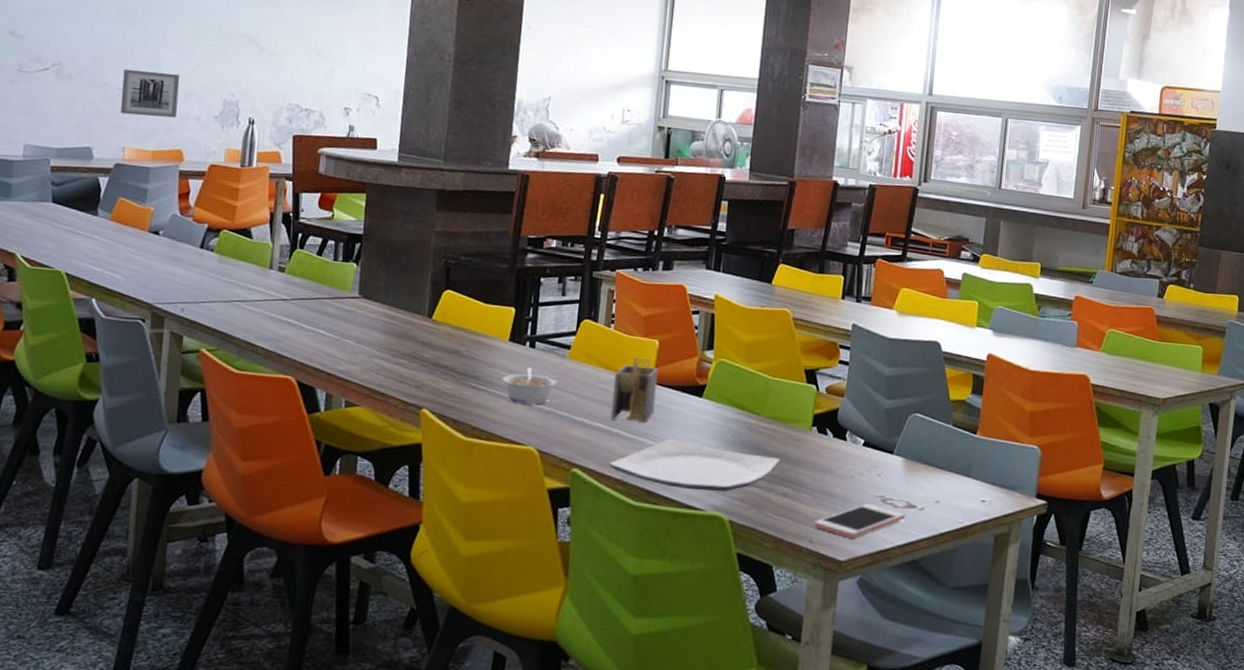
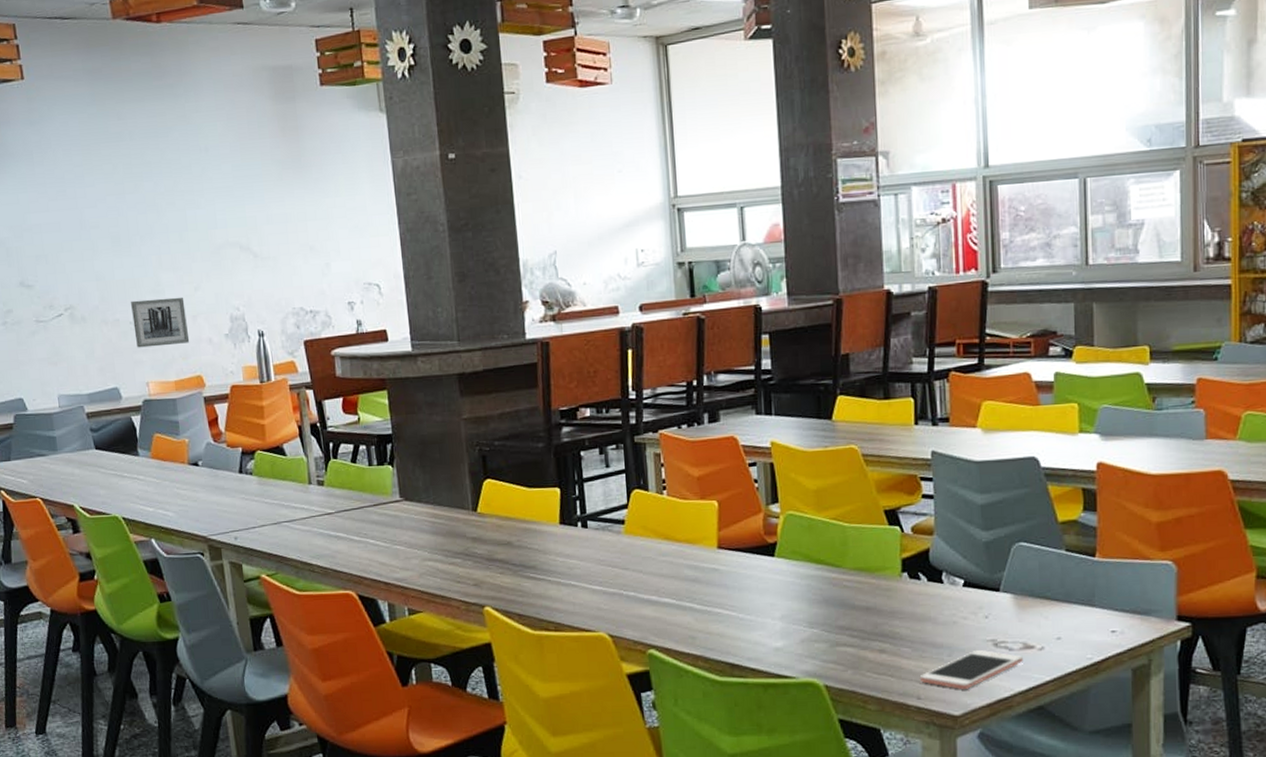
legume: present [502,367,558,405] -> none [560,549,617,589]
plate: present [608,438,781,492] -> none [685,605,872,657]
napkin holder: present [611,357,659,423] -> none [676,522,725,594]

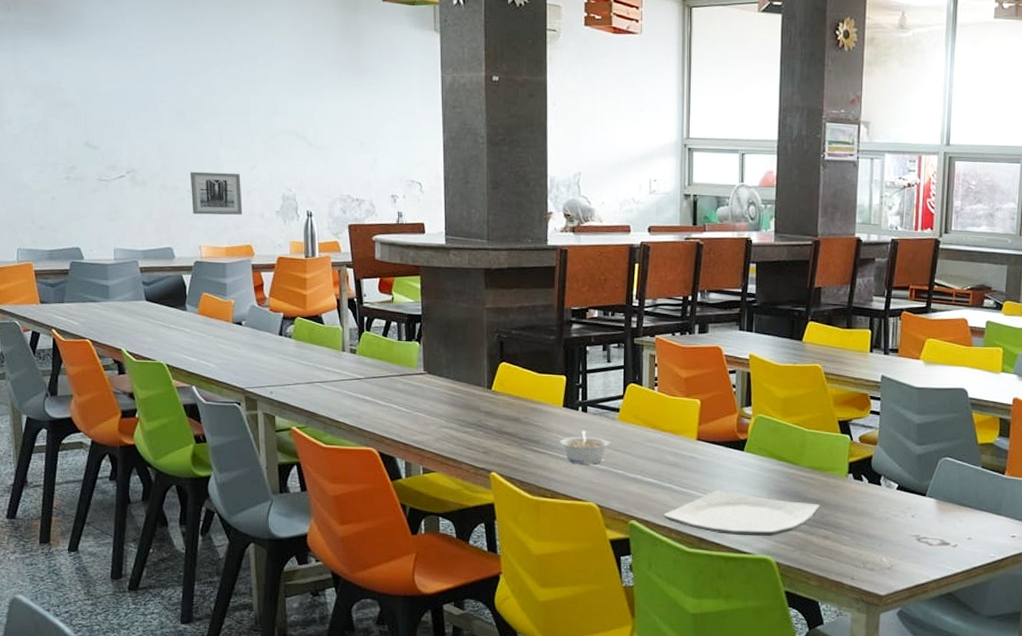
legume: none [560,549,617,589] -> present [560,431,610,465]
plate: none [685,605,872,657] -> present [662,489,820,536]
cell phone: present [919,649,1023,689] -> none [854,542,939,574]

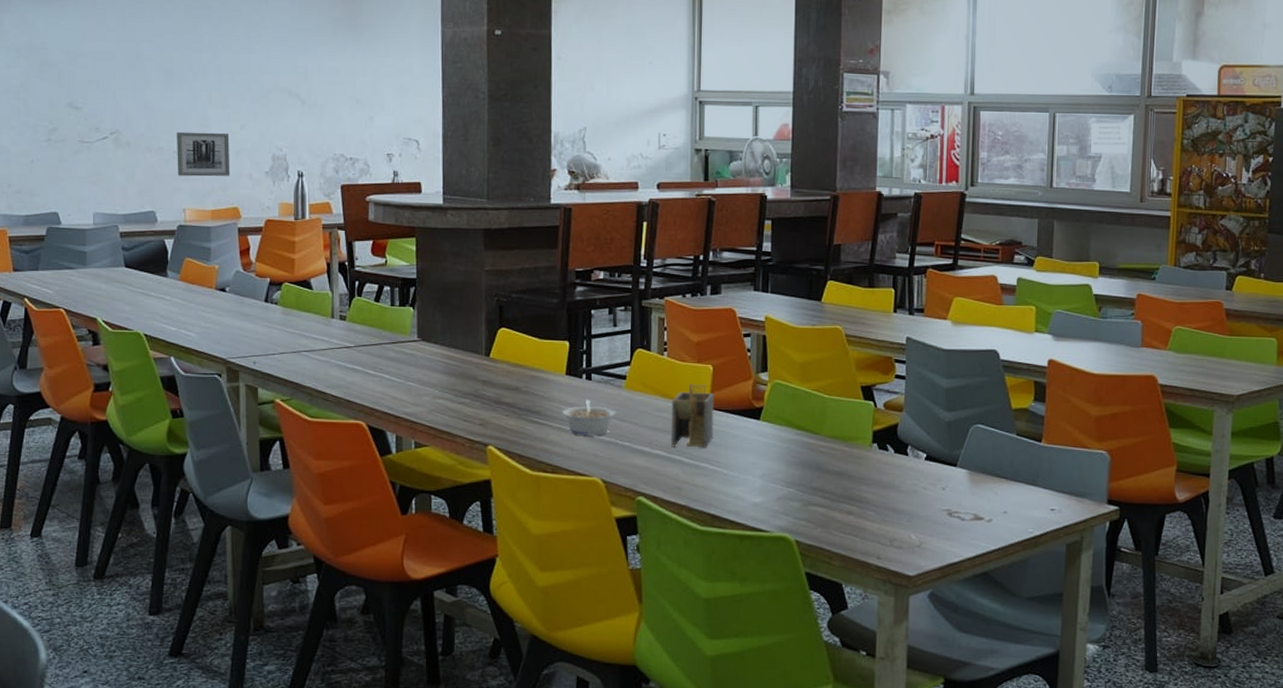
napkin holder: none [661,416,702,477] -> present [671,383,714,448]
plate: present [662,489,820,536] -> none [672,462,843,512]

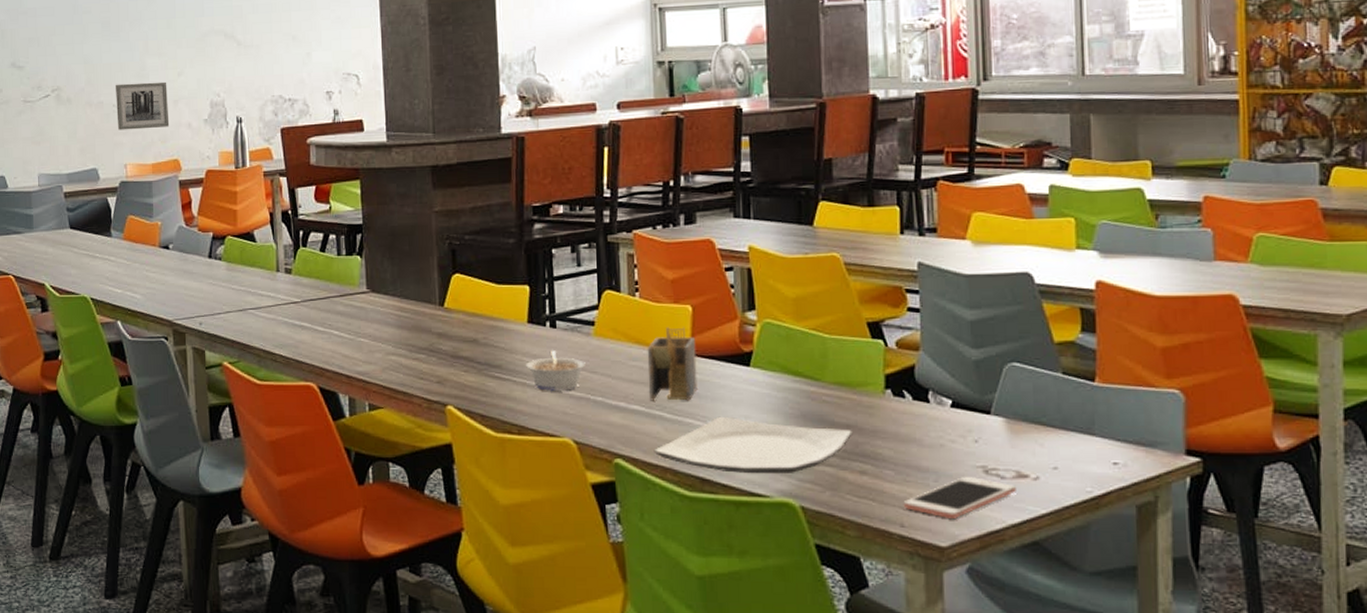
plate: none [672,462,843,512] -> present [653,416,852,473]
cell phone: none [880,517,973,552] -> present [903,476,1016,518]

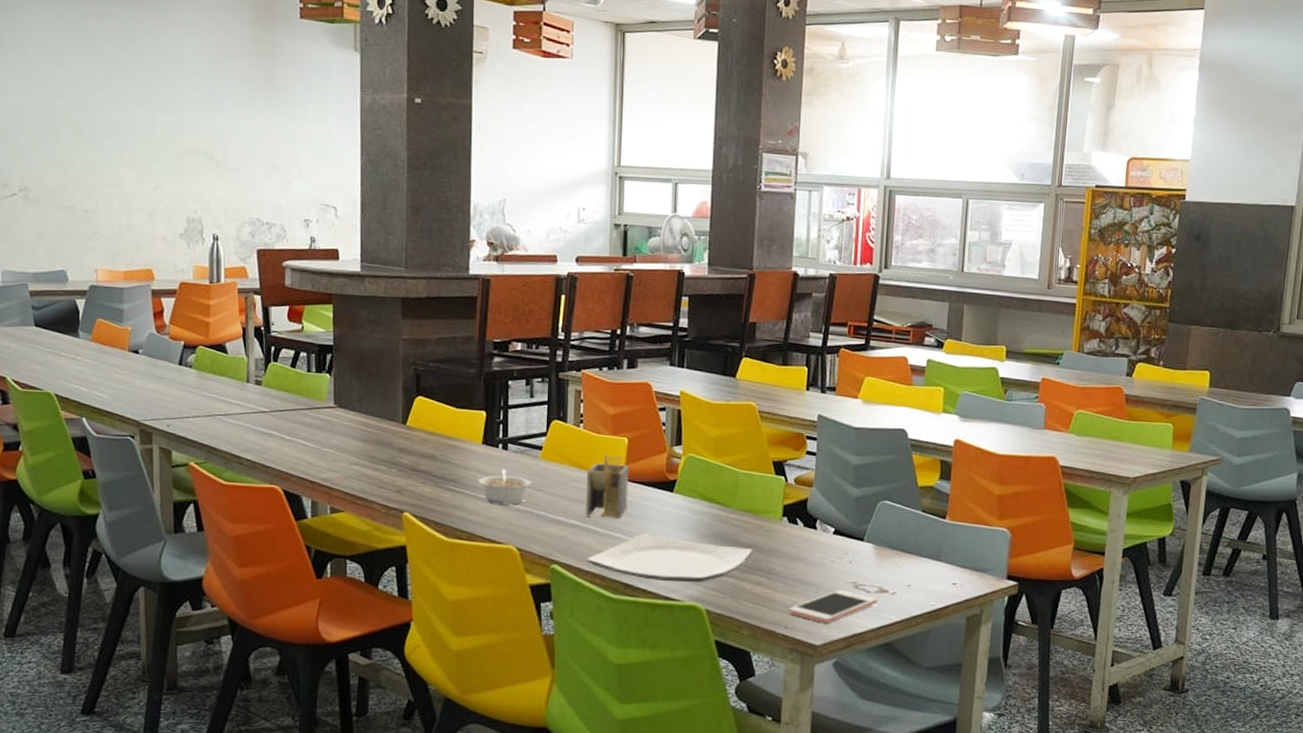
wall art: present [116,81,170,130] -> none [88,190,144,237]

